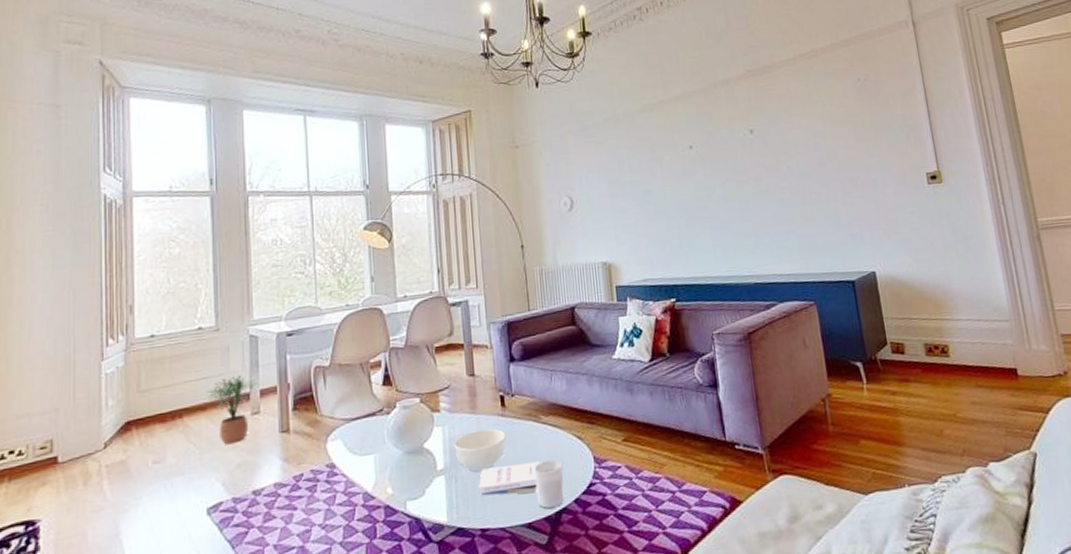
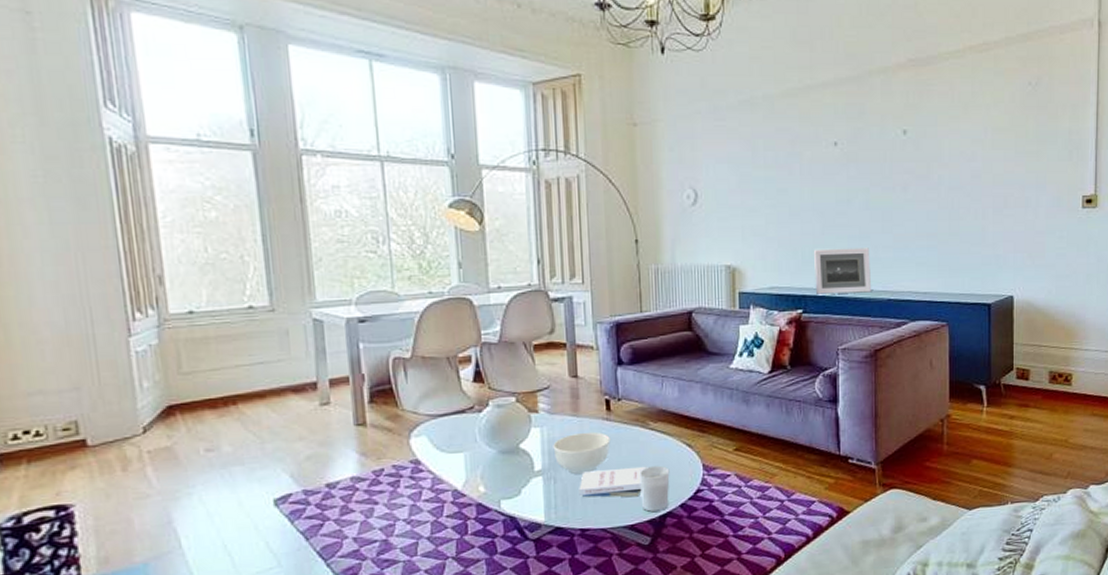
potted plant: present [203,375,257,445] -> none [260,362,325,436]
picture frame: none [680,236,739,283] -> present [813,247,872,294]

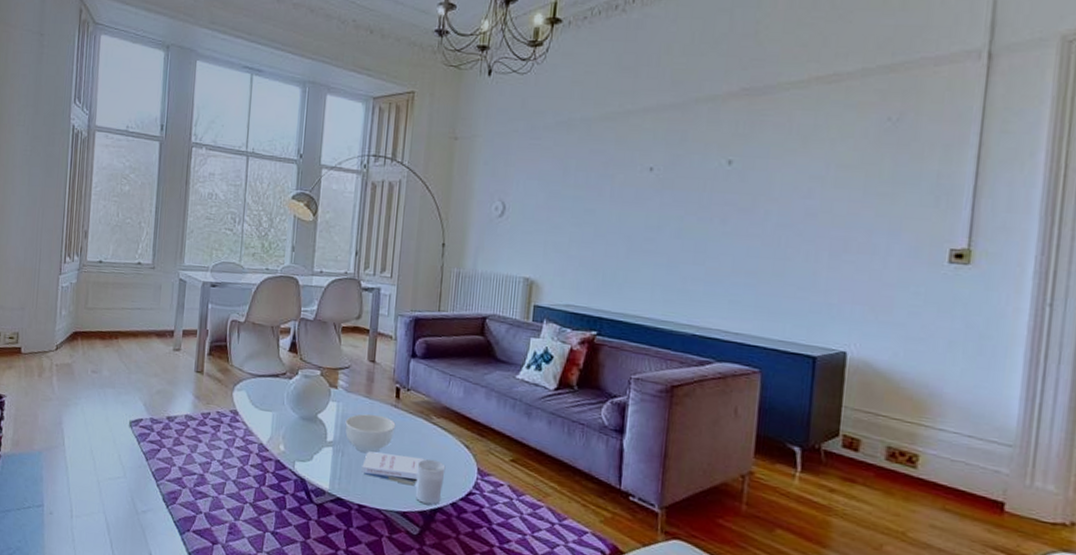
picture frame: present [813,247,872,294] -> none [612,272,677,324]

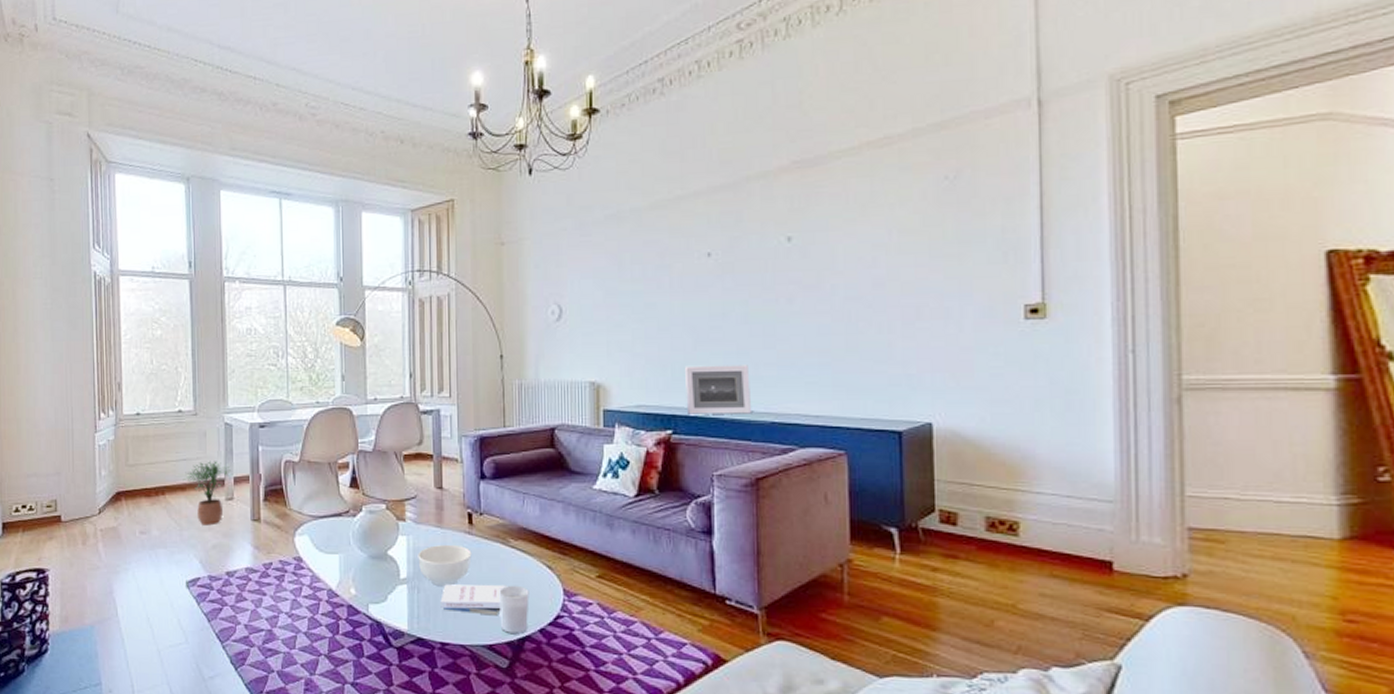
potted plant: none [135,312,181,373] -> present [183,461,231,526]
picture frame: none [612,272,677,324] -> present [684,365,752,414]

